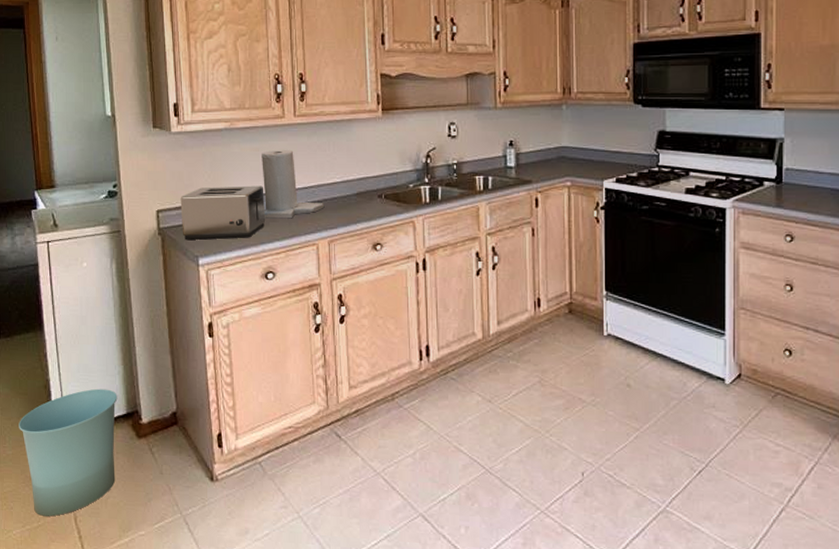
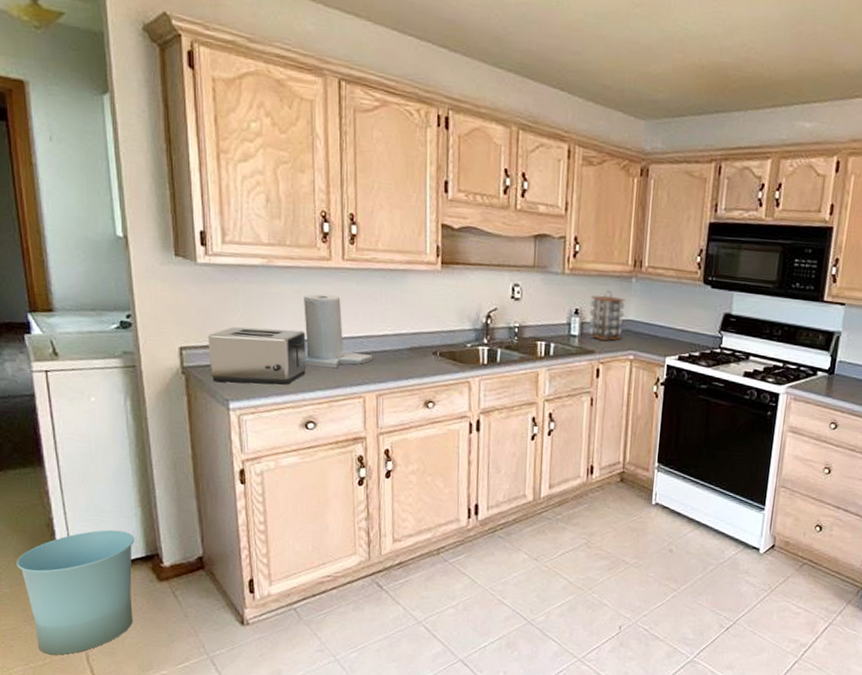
spice rack: none [524,119,558,169] -> present [589,290,625,341]

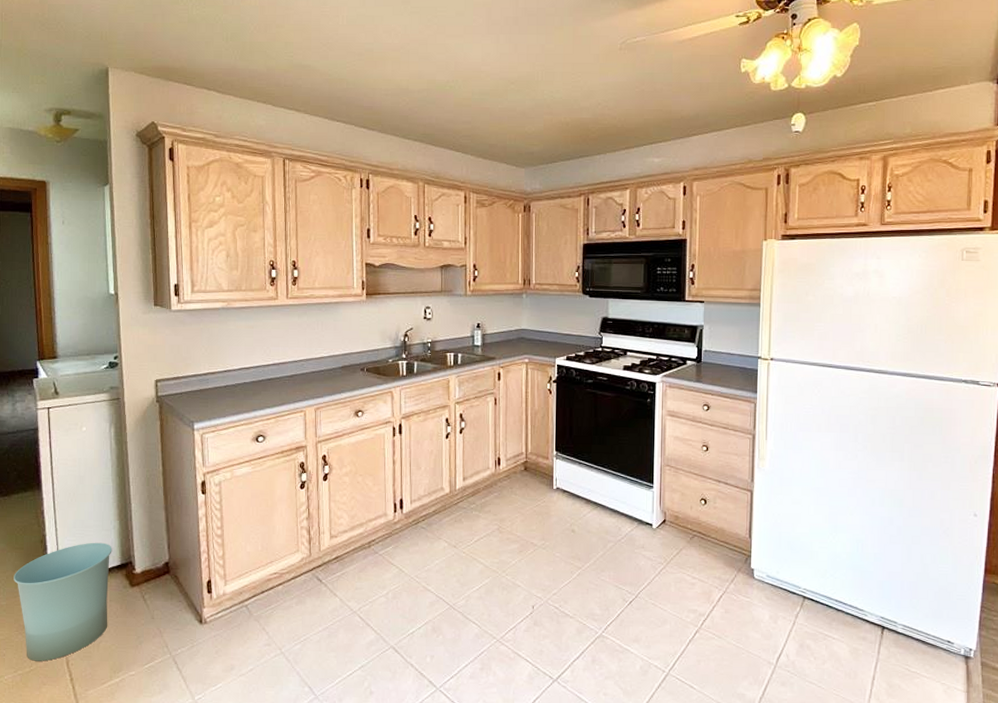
toaster: present [208,327,307,385] -> none [178,359,258,407]
paper towel: present [304,294,374,369] -> none [255,327,312,389]
spice rack: present [589,290,625,341] -> none [490,306,518,348]

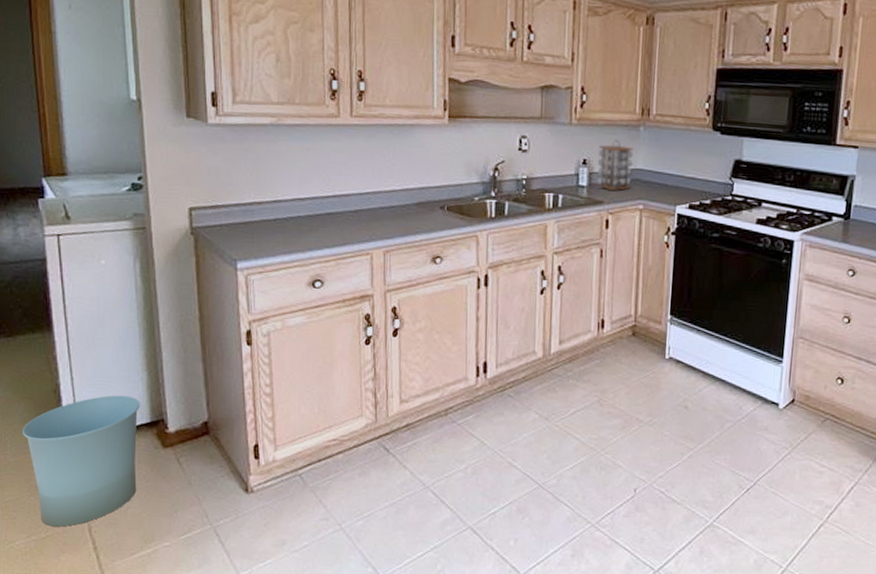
spice rack: none [490,306,518,348] -> present [597,139,634,191]

